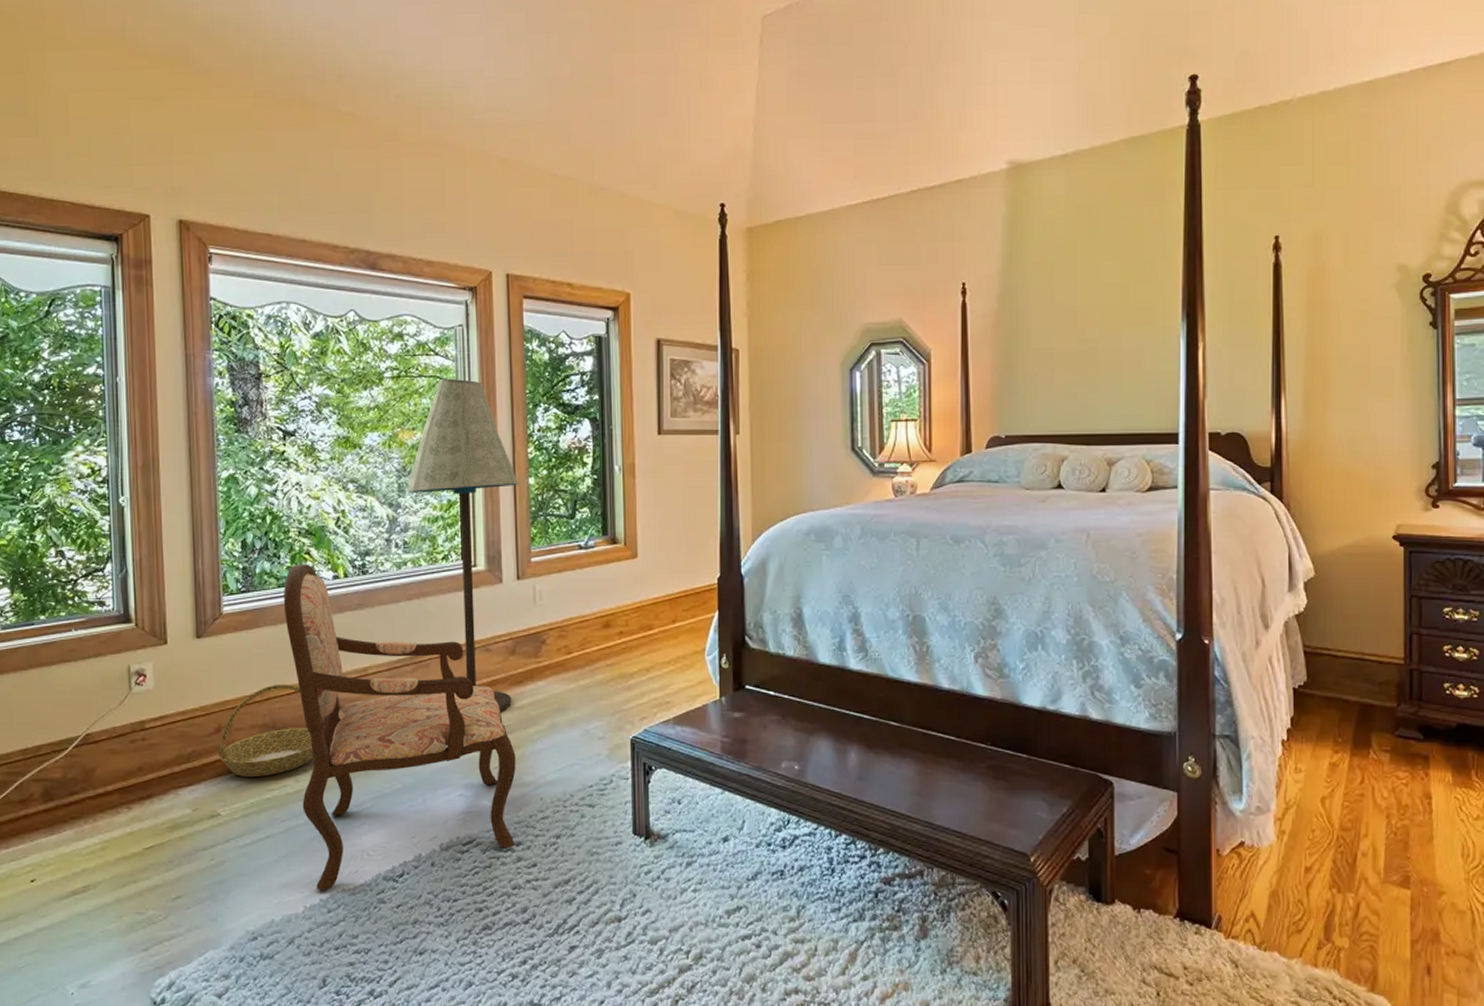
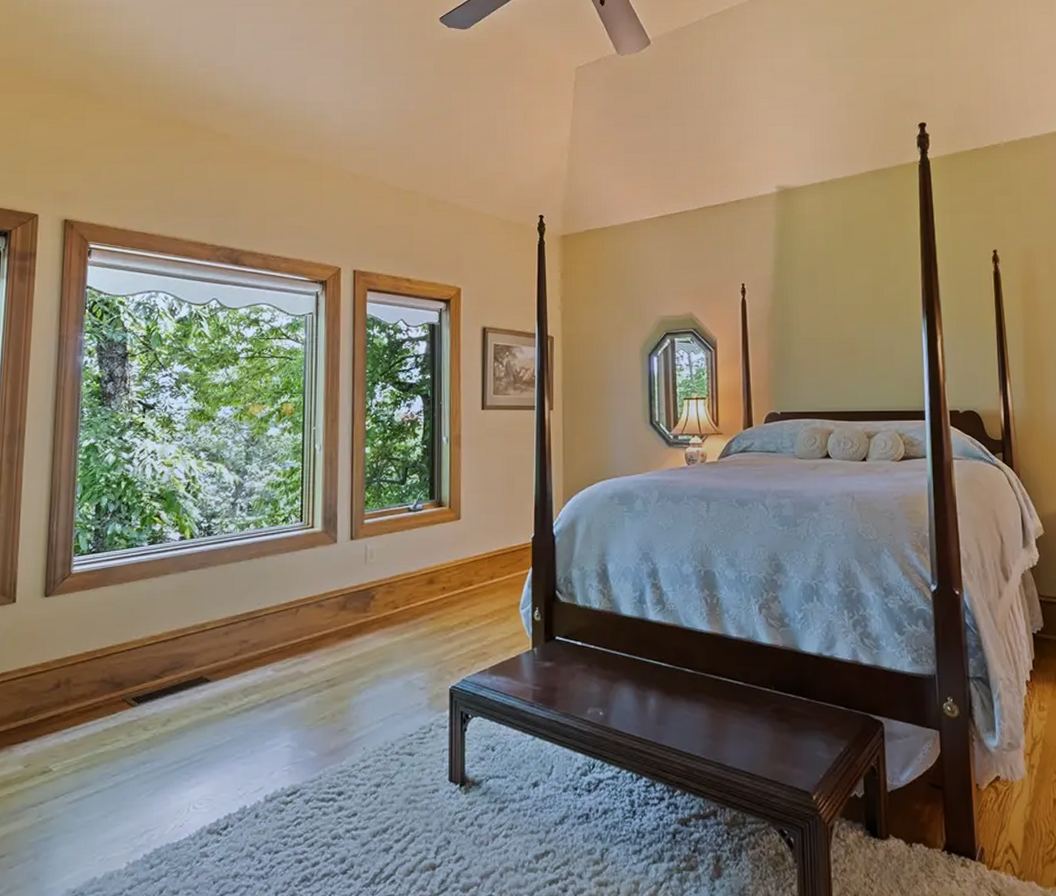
basket: present [218,684,314,778] -> none [55,640,148,733]
armchair: present [283,564,516,891] -> none [130,526,342,846]
floor lamp: present [406,378,520,713] -> none [253,359,357,665]

